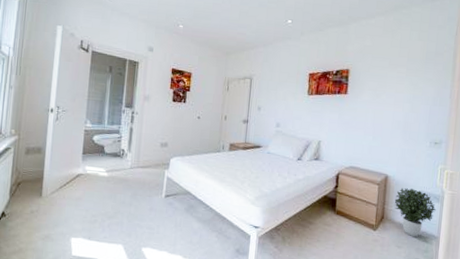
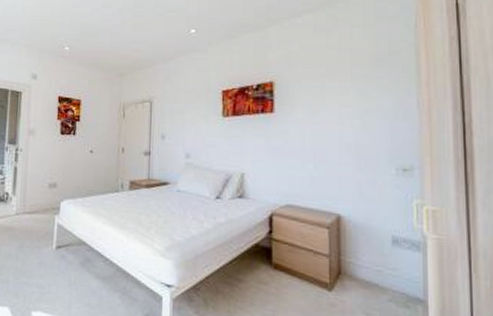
potted plant: present [394,188,436,238] -> none [354,232,417,301]

